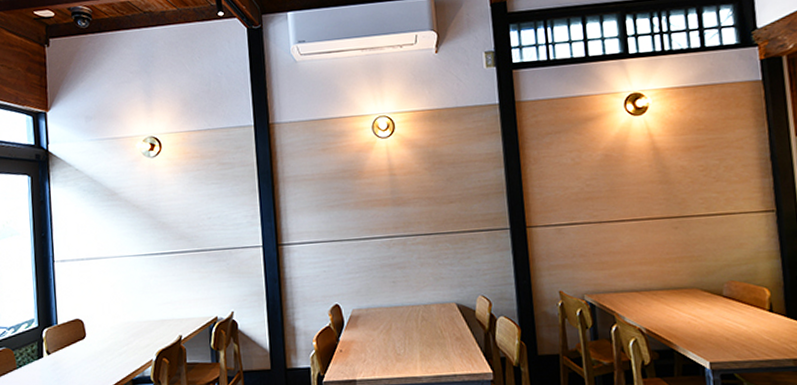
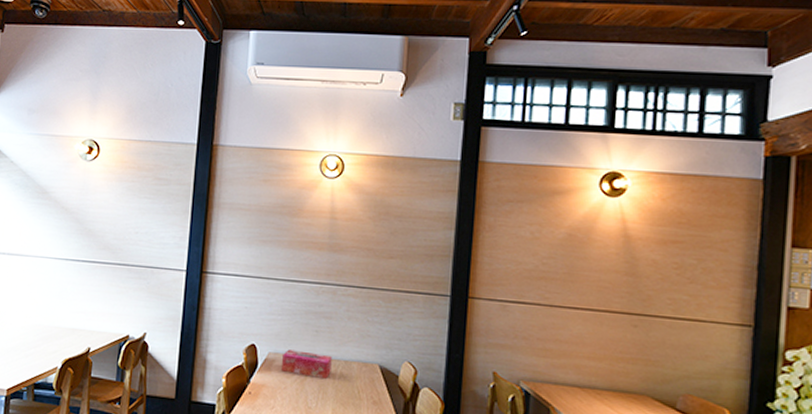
tissue box: none [366,302,413,326] -> present [280,349,332,379]

